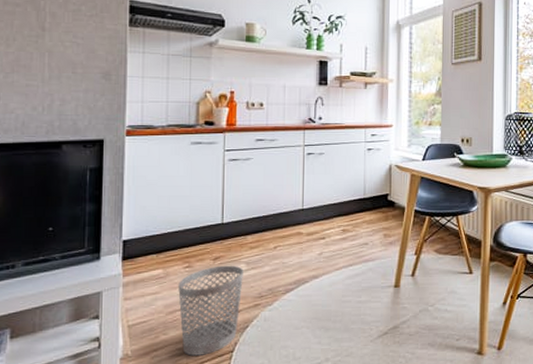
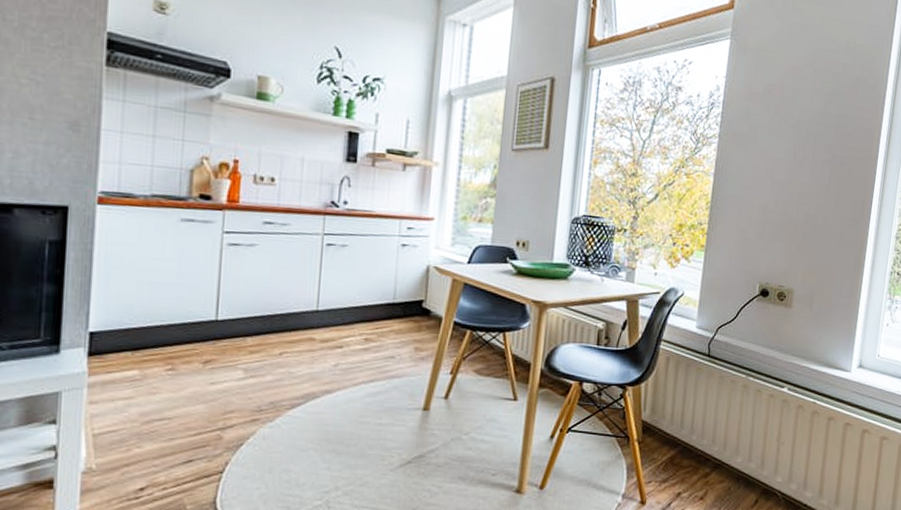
wastebasket: present [178,265,243,356] -> none [157,370,240,475]

